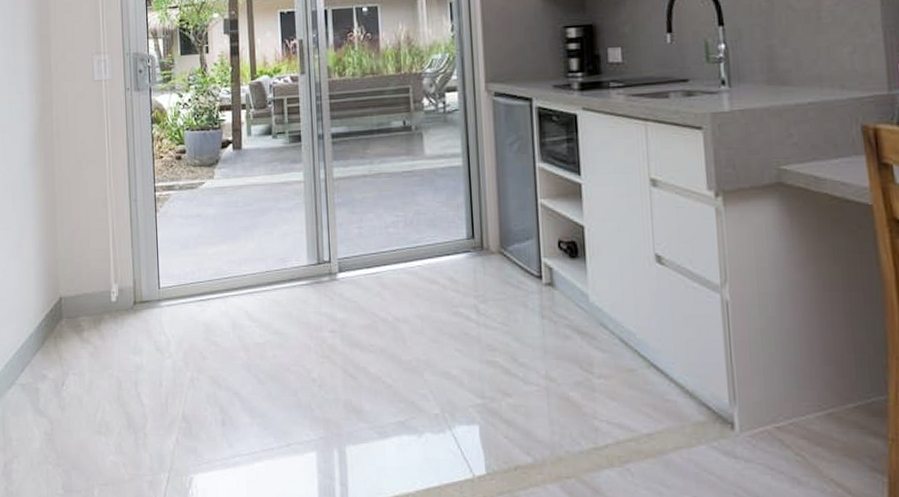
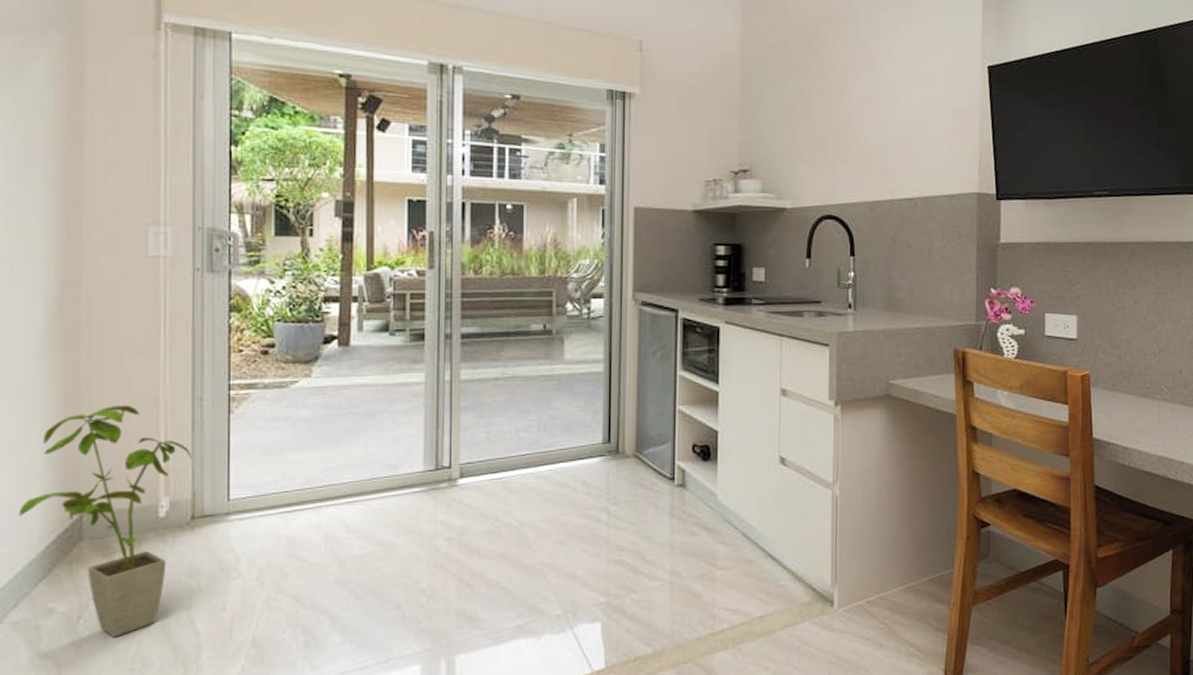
house plant: none [21,205,132,403] -> present [18,404,192,638]

